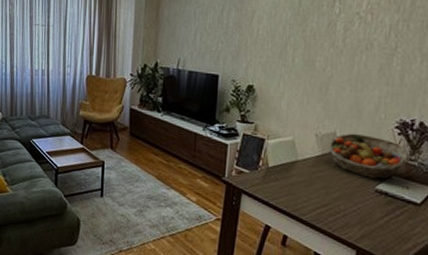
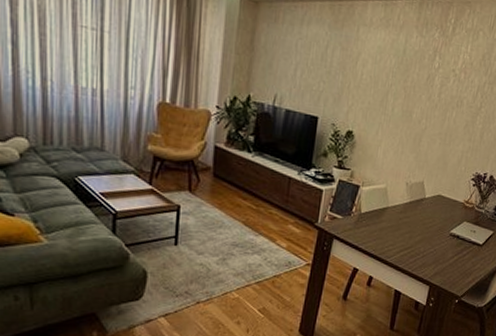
fruit basket: present [328,133,410,180] -> none [415,183,480,225]

